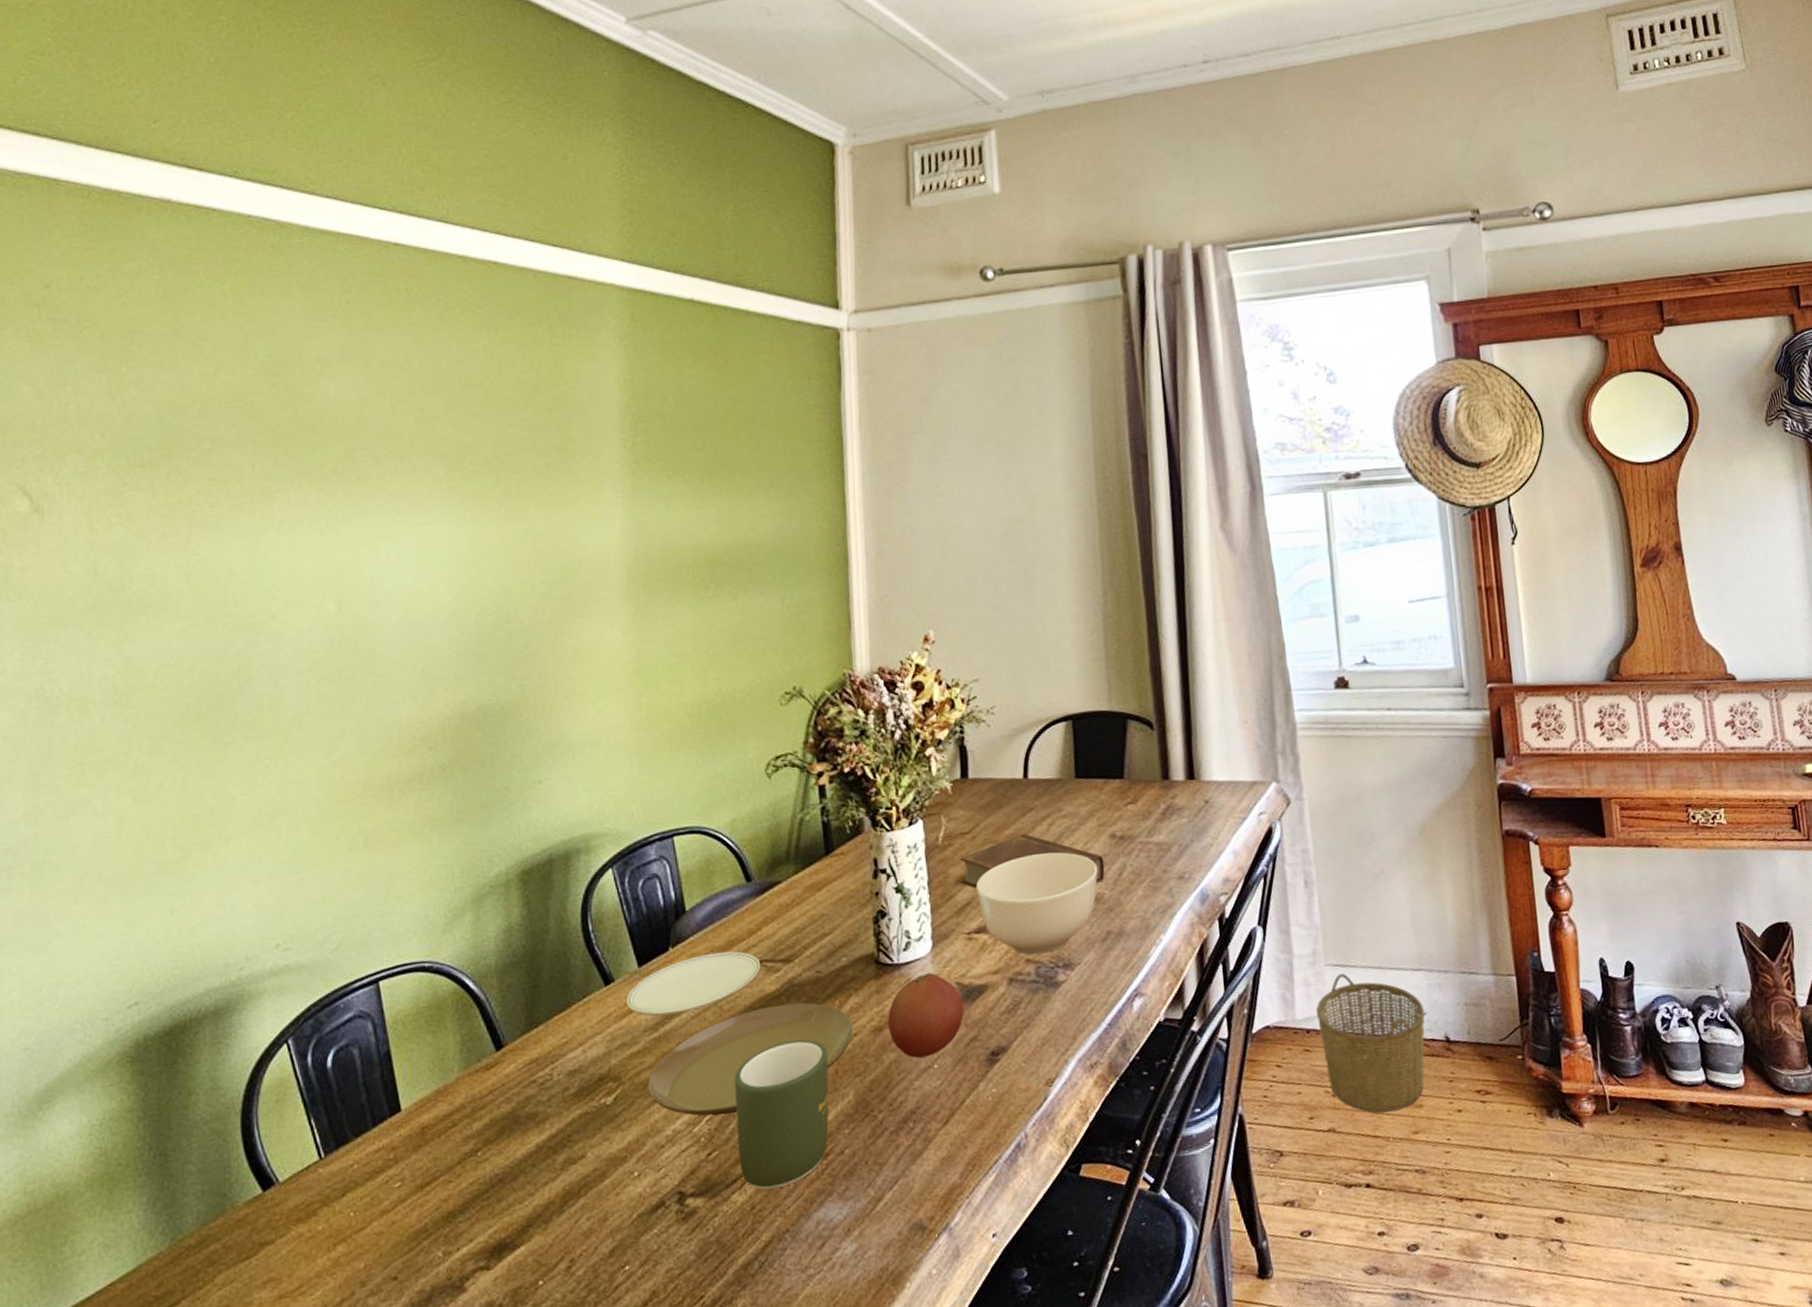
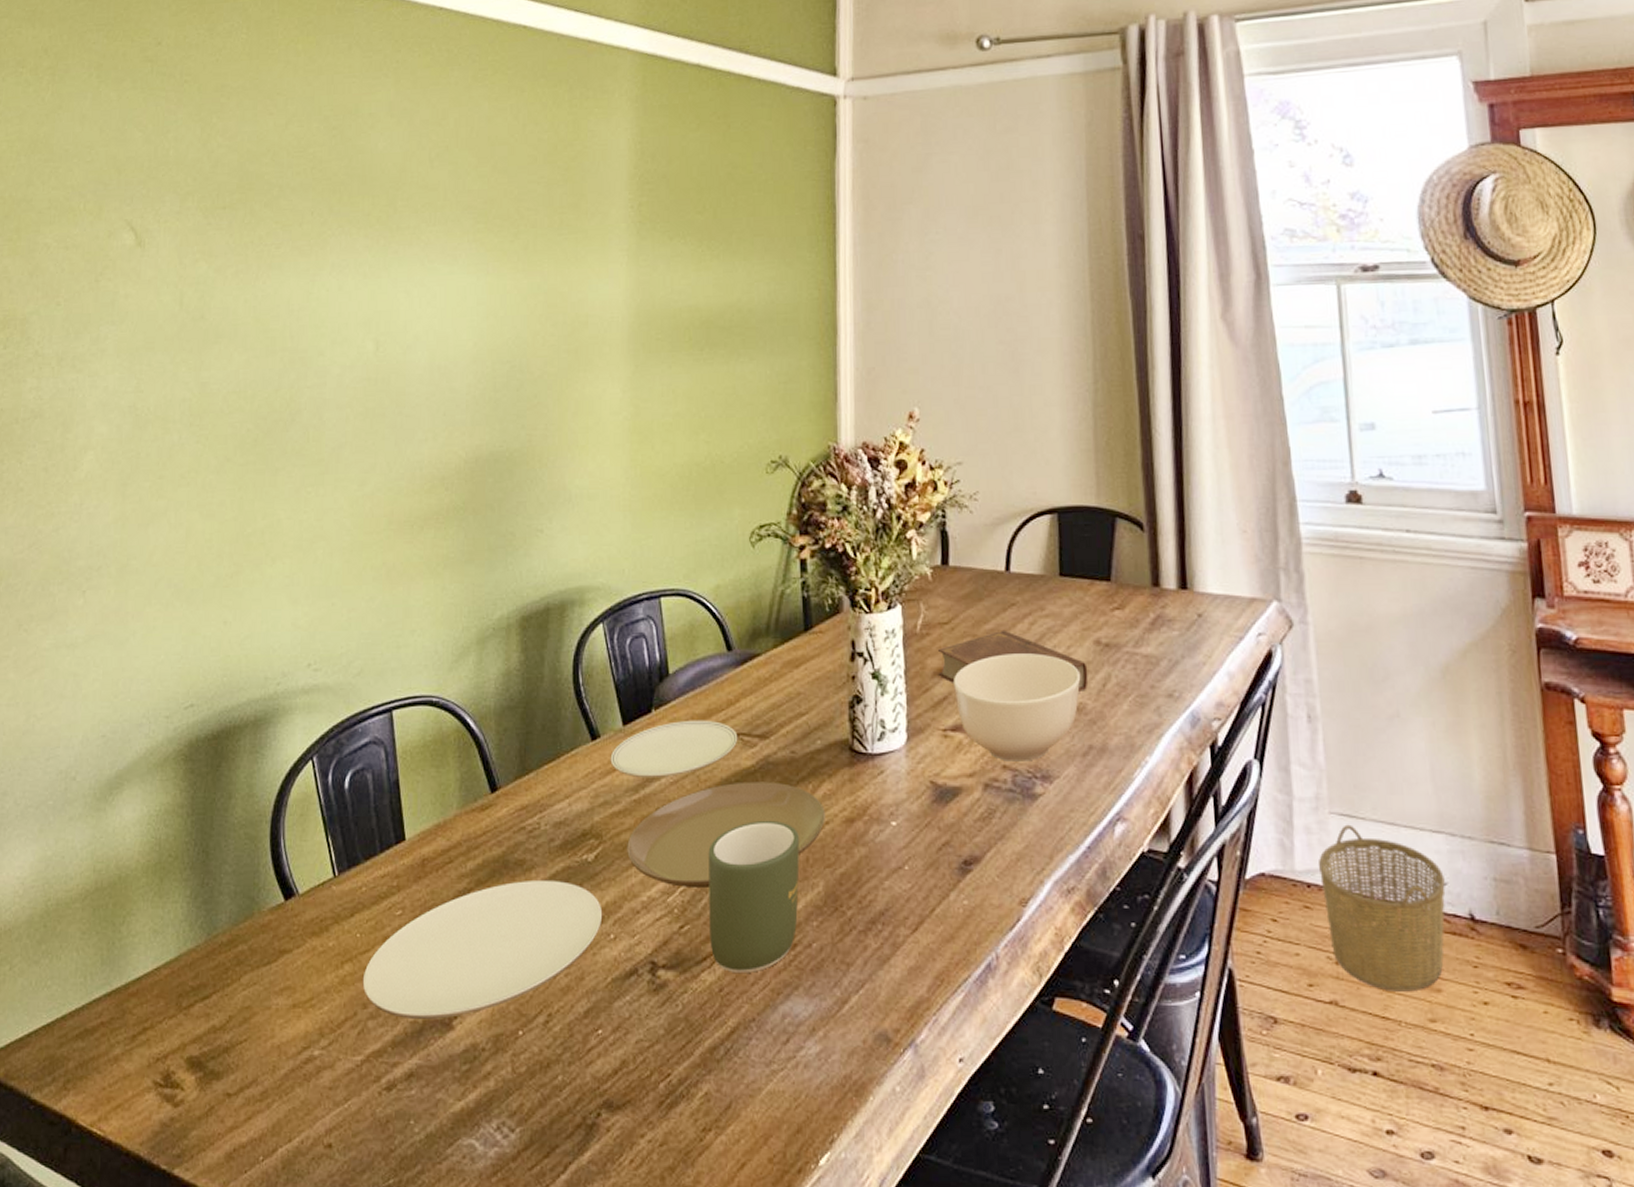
plate: none [359,1127,625,1290] -> present [362,879,603,1019]
fruit: present [887,973,964,1058] -> none [859,768,937,856]

